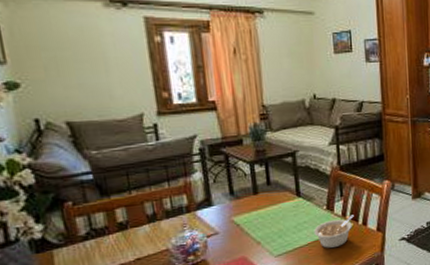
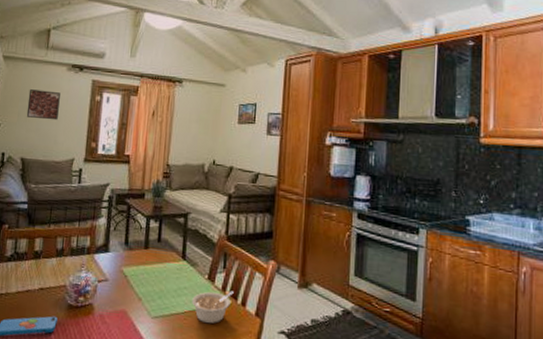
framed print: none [52,34,107,72] -> present [26,89,60,121]

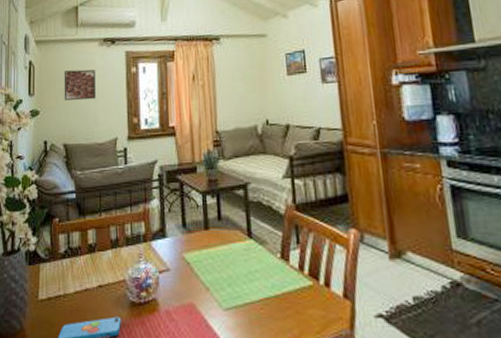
legume: present [192,291,234,324] -> none [266,270,314,311]

